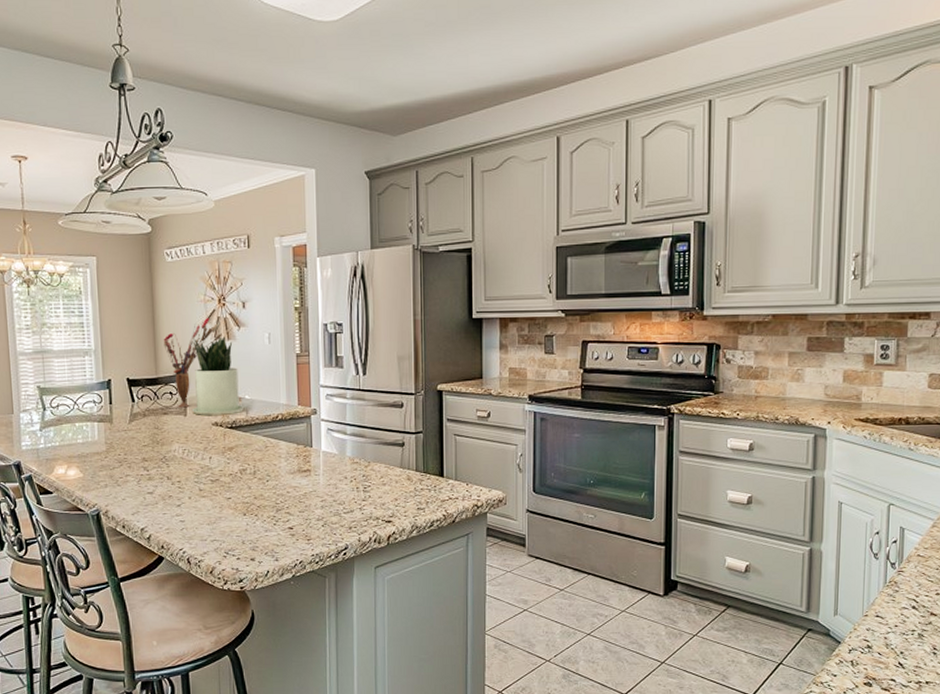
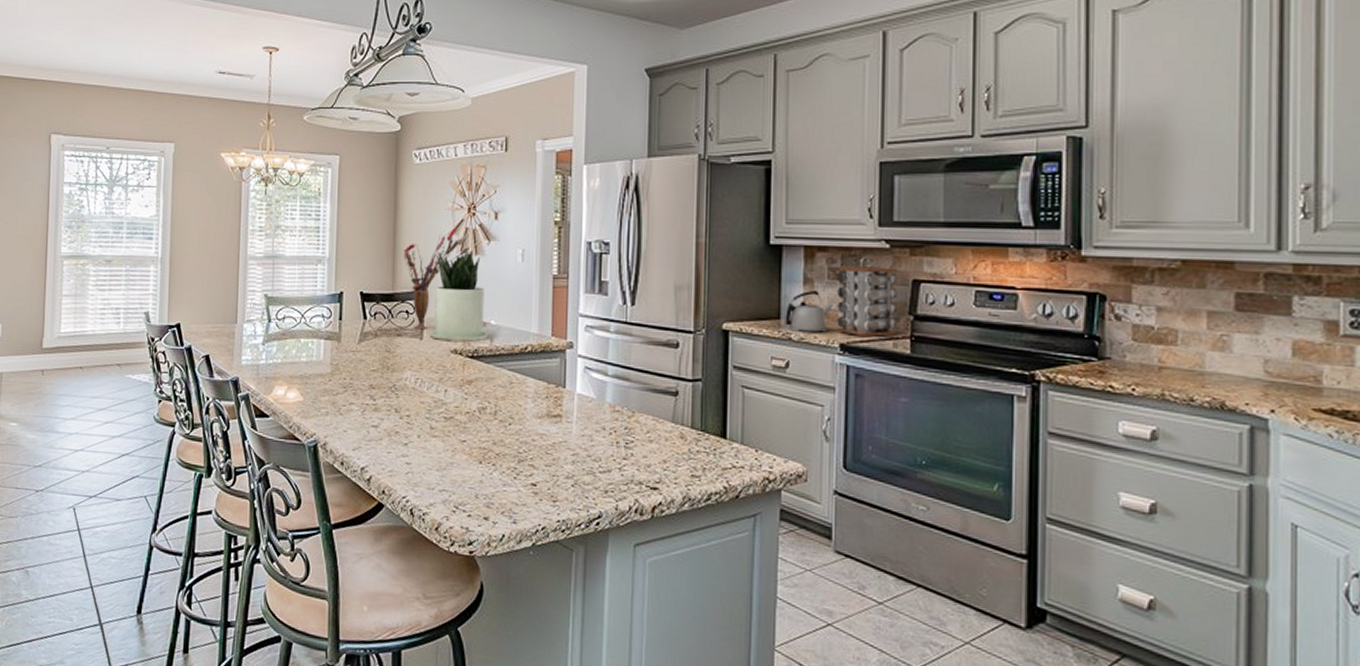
kettle: none [486,353,523,388] -> present [785,290,834,333]
spice rack: none [526,323,571,389] -> present [837,255,897,338]

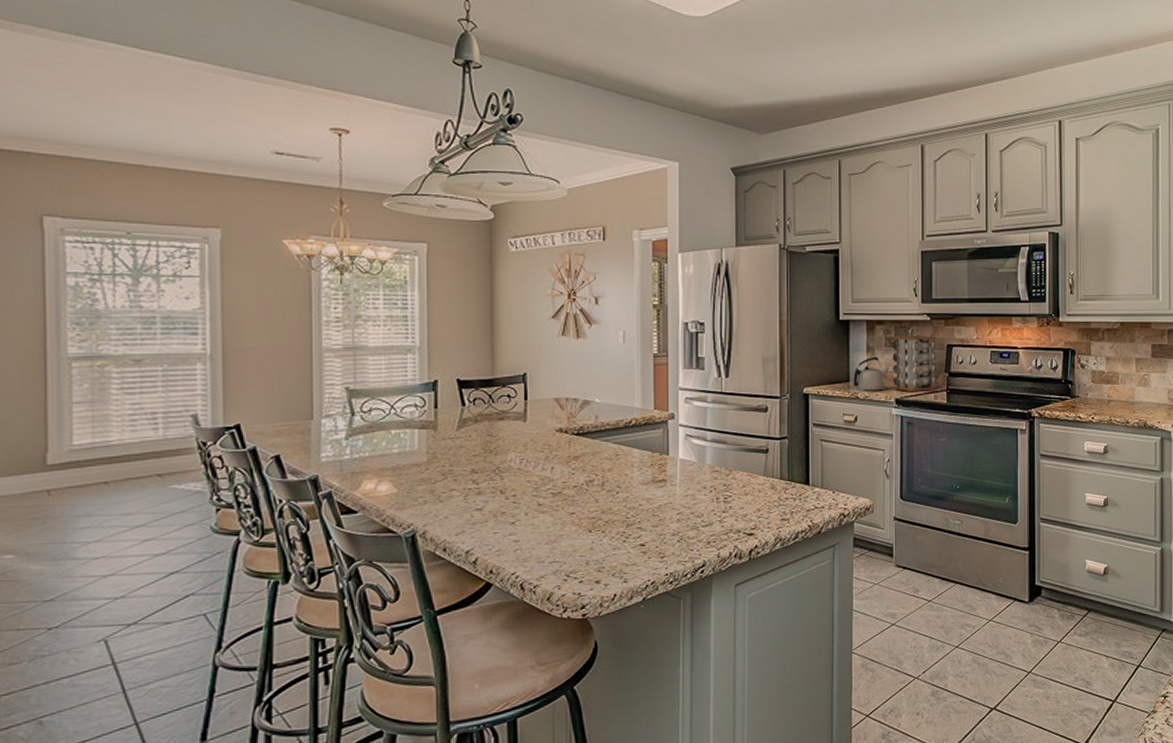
bouquet: present [403,228,469,330] -> none [502,314,571,412]
planter: present [428,250,489,343] -> none [532,334,594,422]

